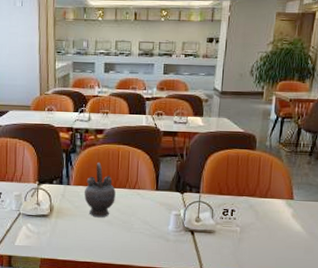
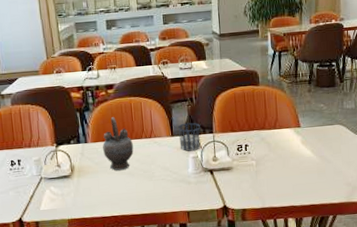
cup: none [163,178,187,208] -> present [178,122,201,151]

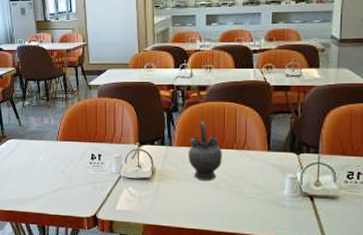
cup: present [178,122,201,151] -> none [276,138,304,171]

